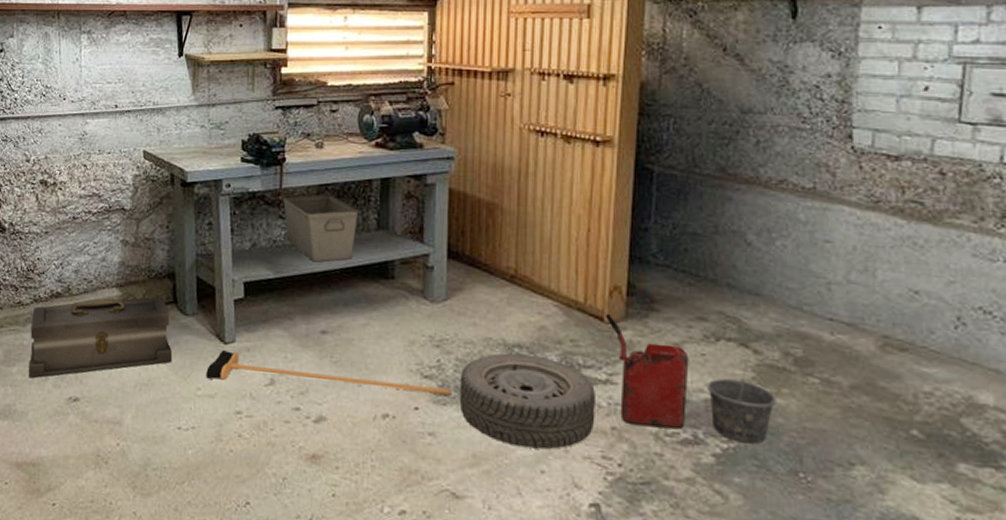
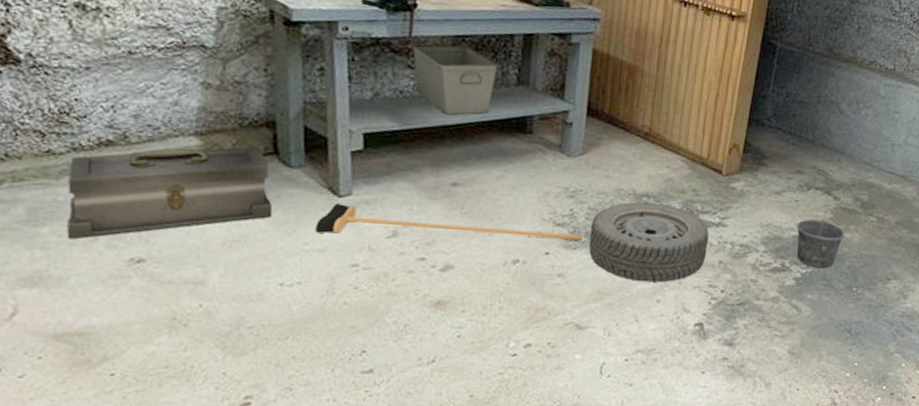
jerry can: present [606,314,689,430] -> none [724,168,786,261]

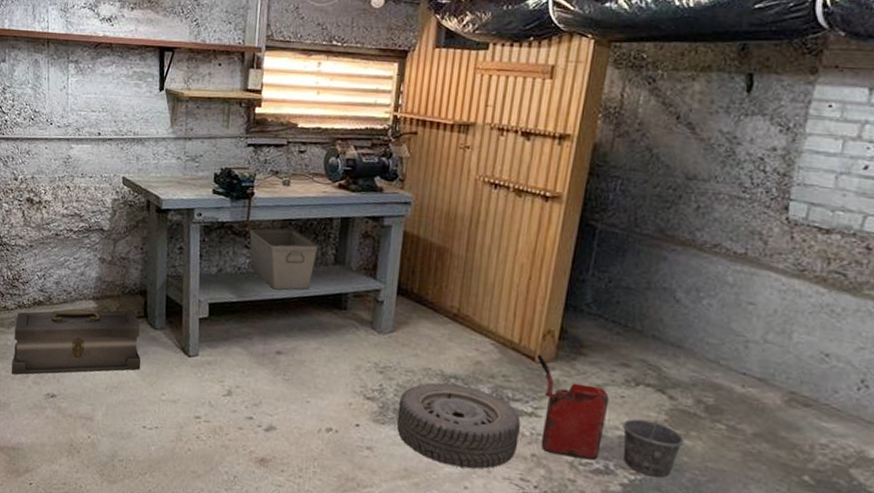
broom: present [315,204,582,240] -> none [170,362,391,416]
jerry can: none [724,168,786,261] -> present [537,355,609,461]

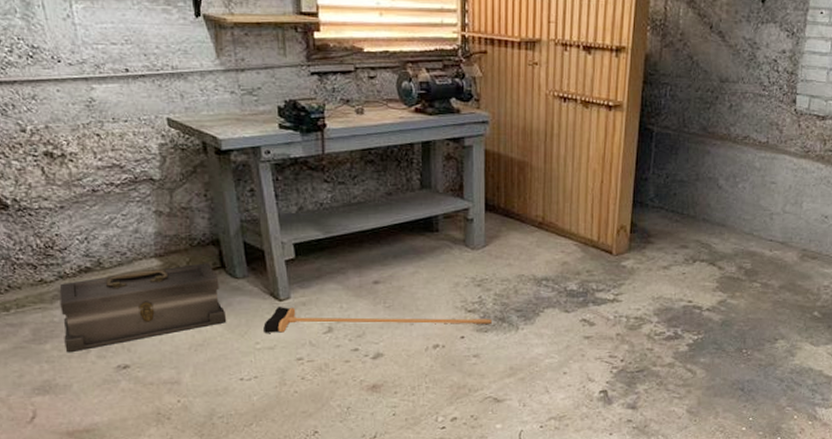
broom: none [170,362,391,416] -> present [263,307,492,333]
storage bin: present [249,227,318,290] -> none [327,157,402,221]
car tire: present [396,382,521,469] -> none [498,285,605,357]
jerry can: present [537,355,609,461] -> none [614,249,674,331]
bucket: present [622,404,684,477] -> none [685,275,732,334]

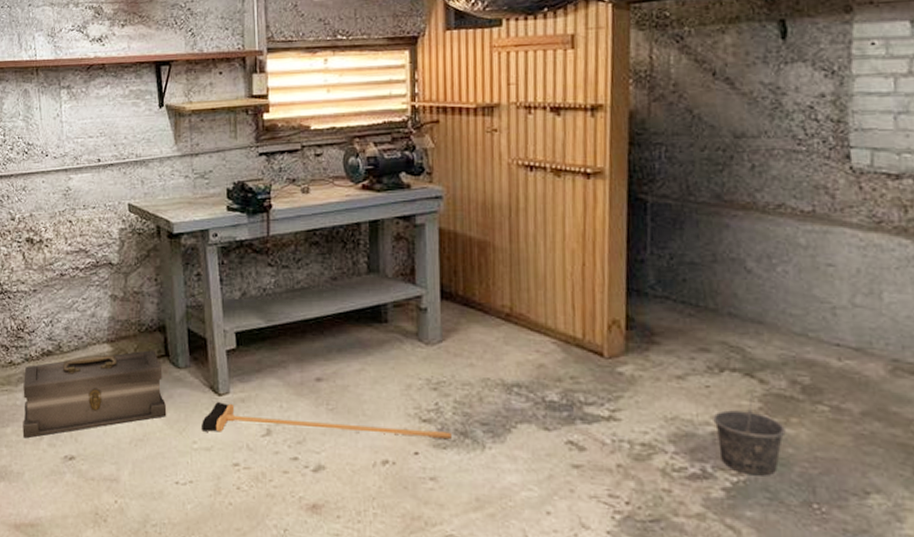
bucket: none [685,275,732,334] -> present [713,391,786,476]

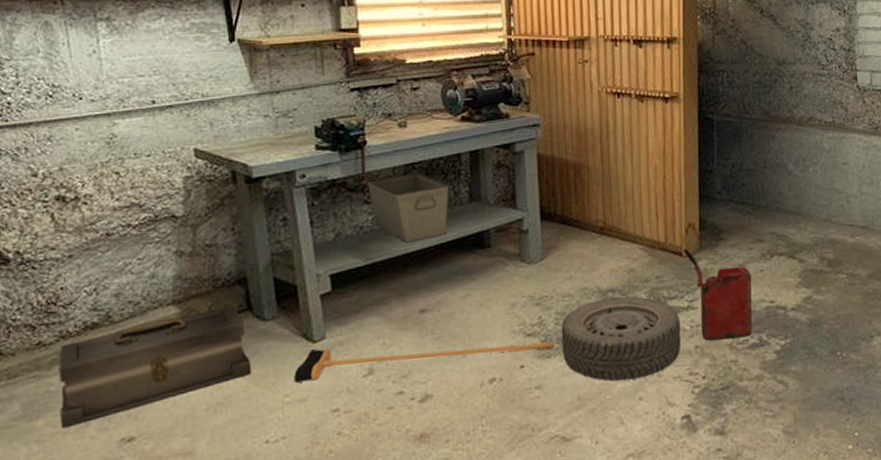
storage bin: none [272,239,348,309] -> present [368,172,449,243]
car tire: none [459,393,600,490] -> present [561,296,682,382]
jerry can: none [606,349,694,465] -> present [684,249,753,341]
bucket: present [713,391,786,476] -> none [766,269,818,337]

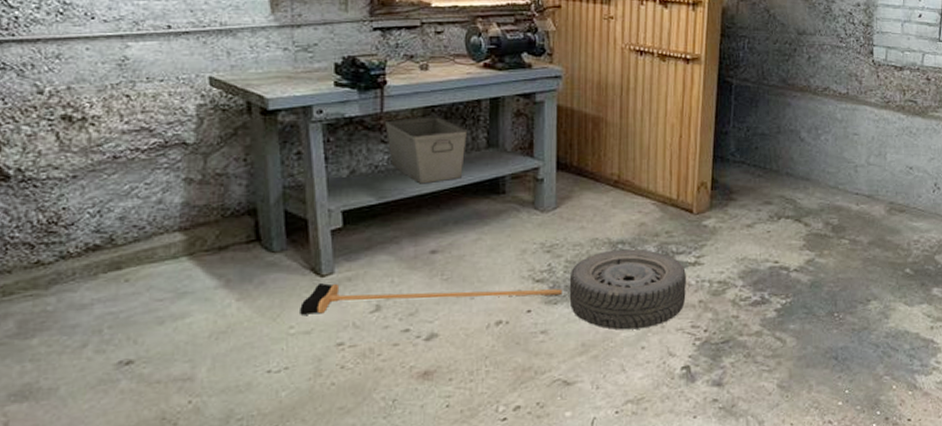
tool box: present [59,305,252,429] -> none [56,235,257,349]
jerry can: present [684,249,753,341] -> none [695,207,758,296]

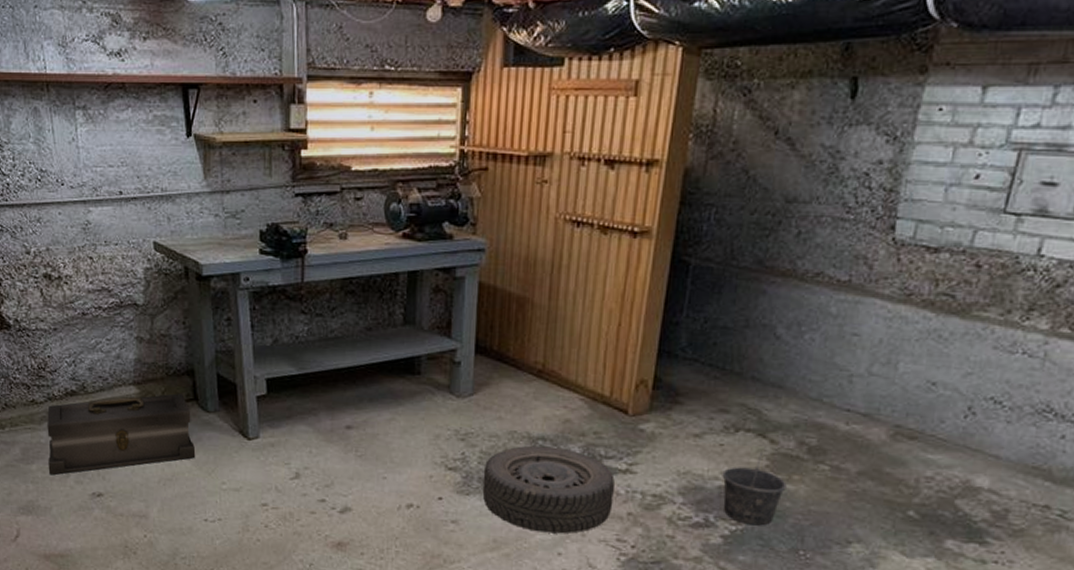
tool box: none [56,235,257,349] -> present [47,393,196,476]
broom: present [300,283,562,315] -> none [231,446,475,486]
storage bin: present [385,115,467,184] -> none [305,287,384,358]
bucket: none [771,232,820,297] -> present [722,450,787,526]

